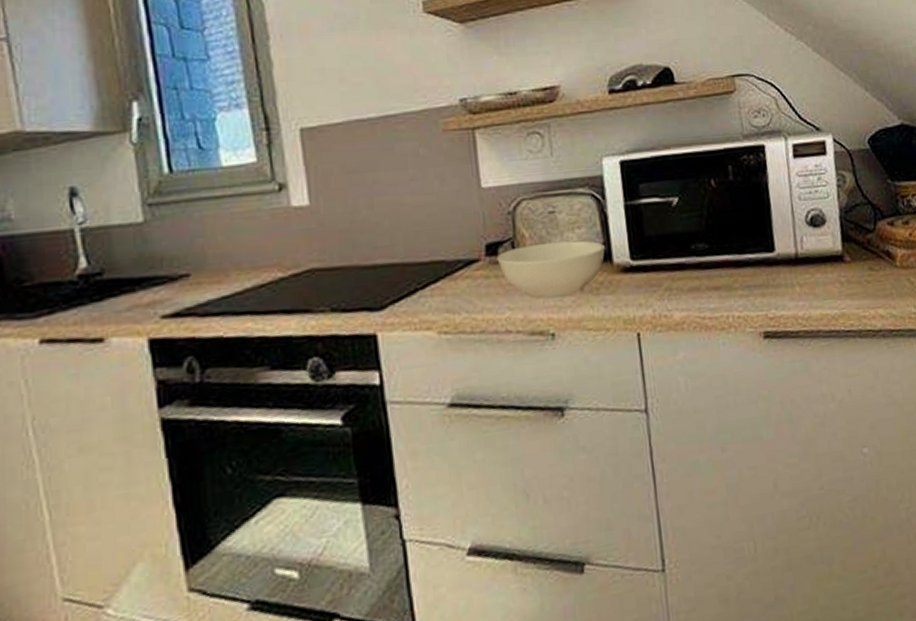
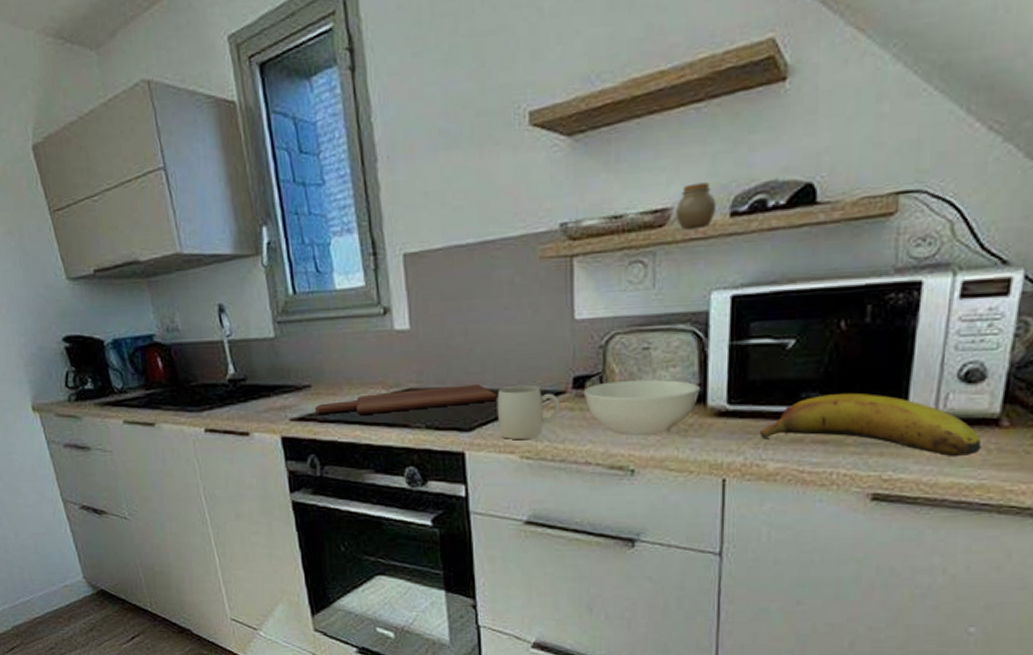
cutting board: none [193,258,410,308] -> present [314,383,498,416]
mug: none [408,255,476,315] -> present [497,384,561,439]
jar: none [562,65,597,105] -> present [675,182,717,230]
fruit: none [662,241,836,292] -> present [760,392,982,457]

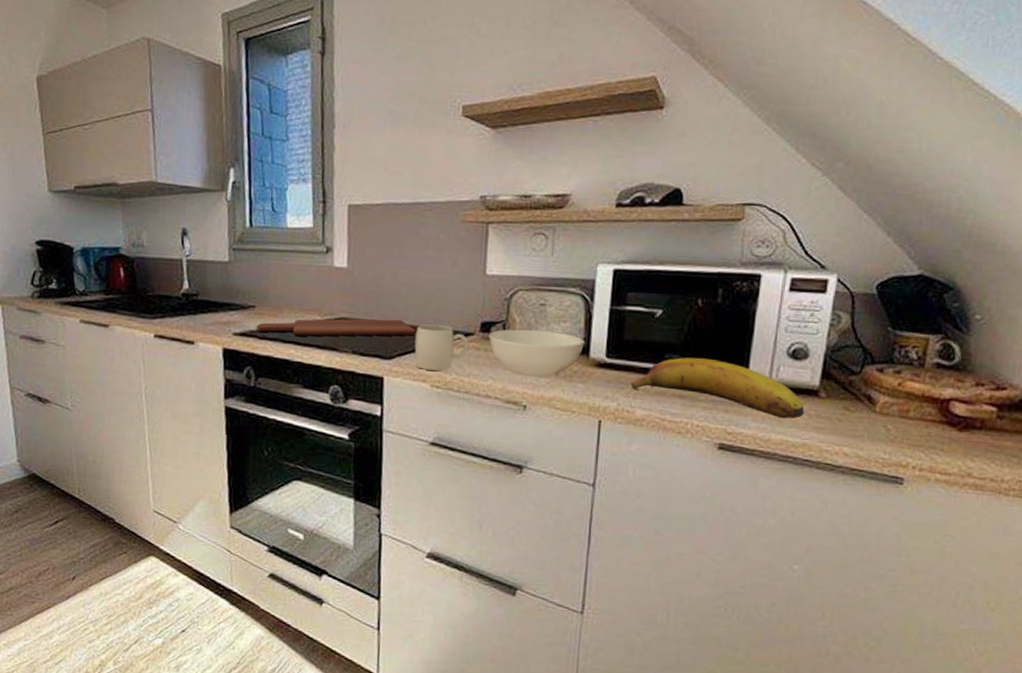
jar: present [675,182,717,230] -> none [573,177,606,214]

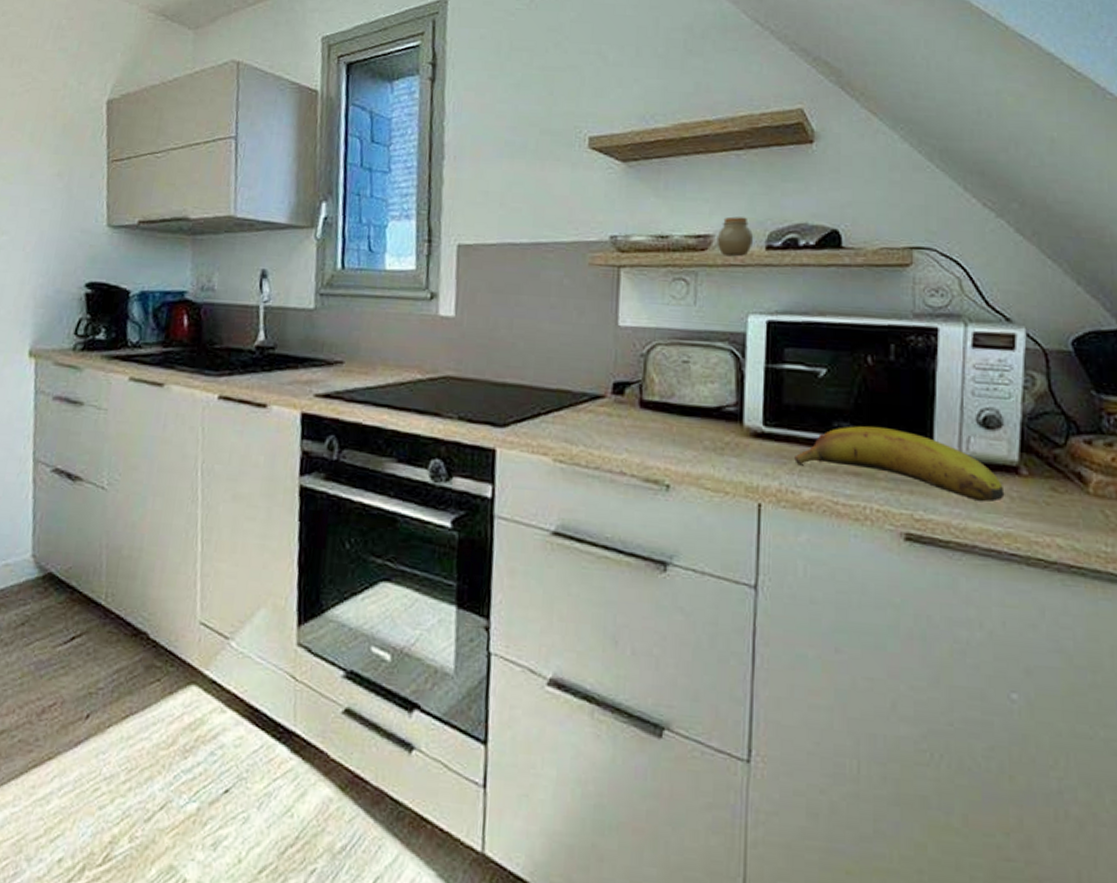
cutting board: present [256,319,417,337] -> none [342,377,536,399]
mug: present [414,323,469,371] -> none [533,384,599,442]
bowl: present [488,329,585,377] -> none [622,391,737,450]
jar: none [573,177,606,214] -> present [717,216,754,257]

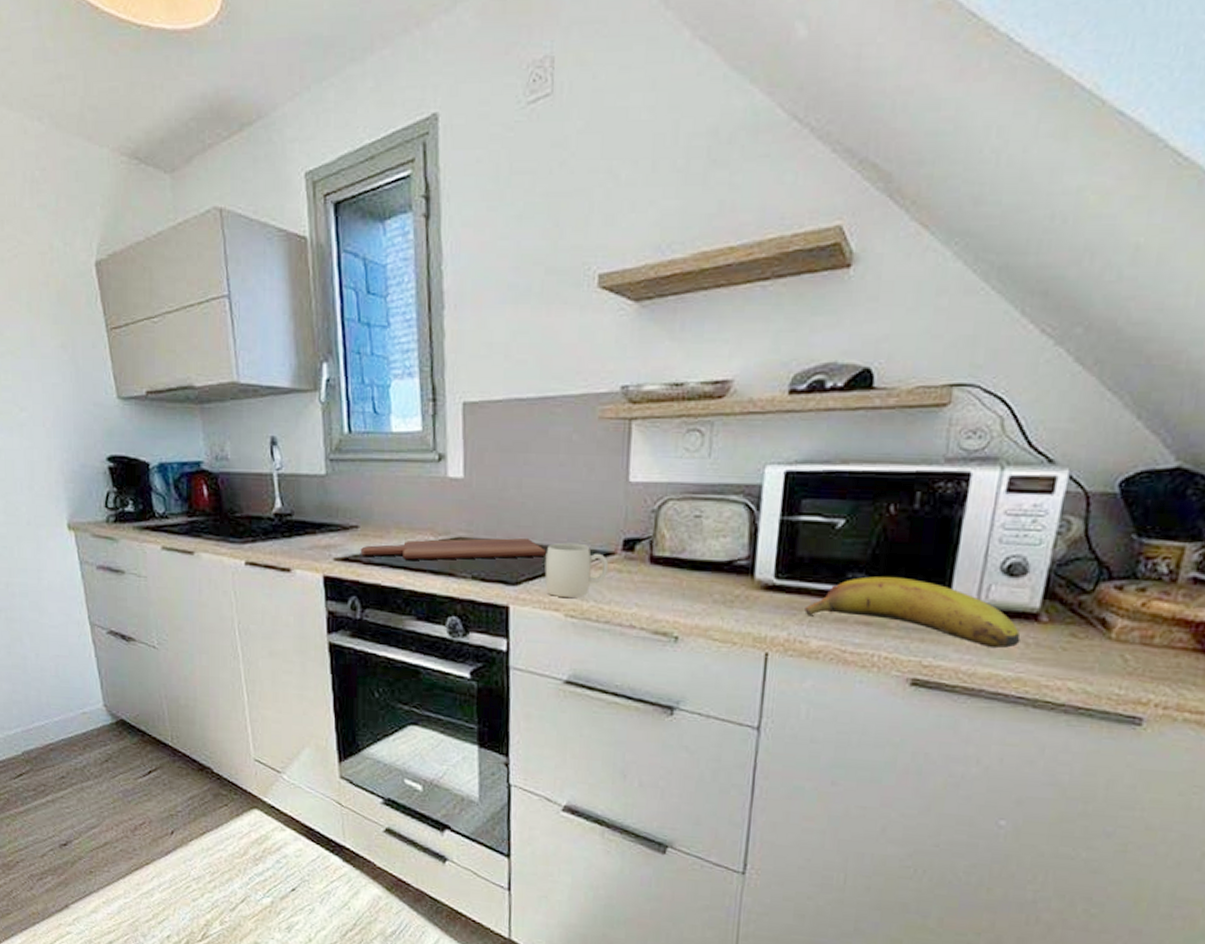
cutting board: none [342,377,536,399] -> present [360,537,547,561]
mug: none [533,384,599,442] -> present [544,542,609,598]
jar: present [717,216,754,257] -> none [735,358,777,404]

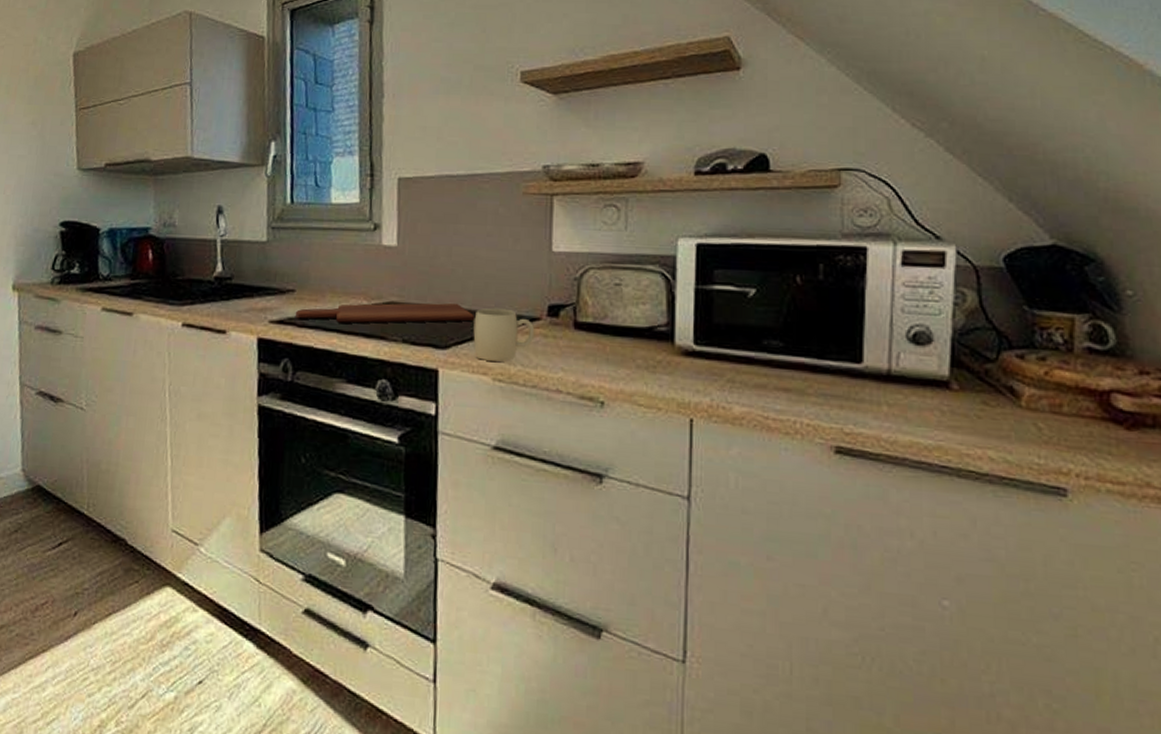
fruit: present [805,576,1020,649] -> none [725,343,935,416]

